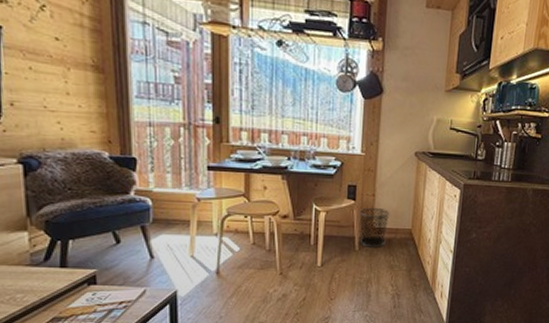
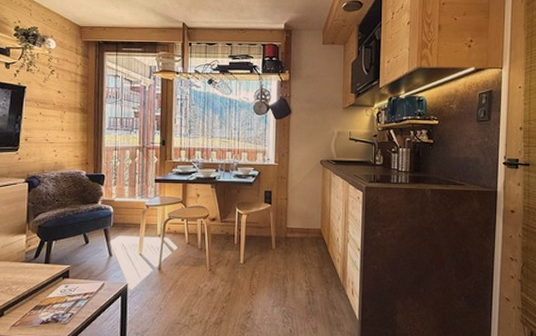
waste bin: present [359,207,390,248] -> none [275,209,301,246]

